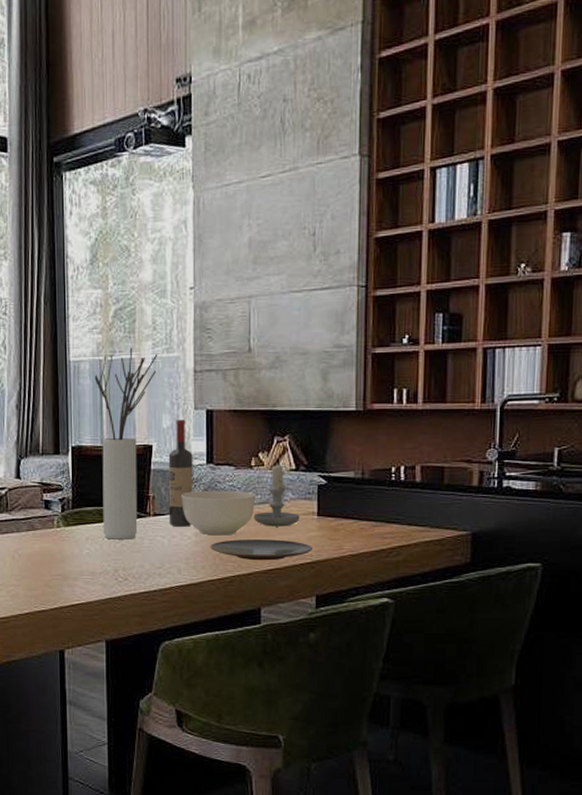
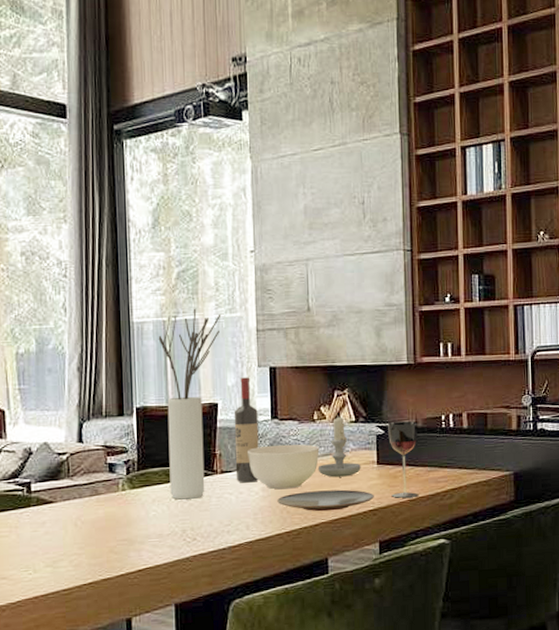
wineglass: none [331,471,364,552] -> present [388,420,419,498]

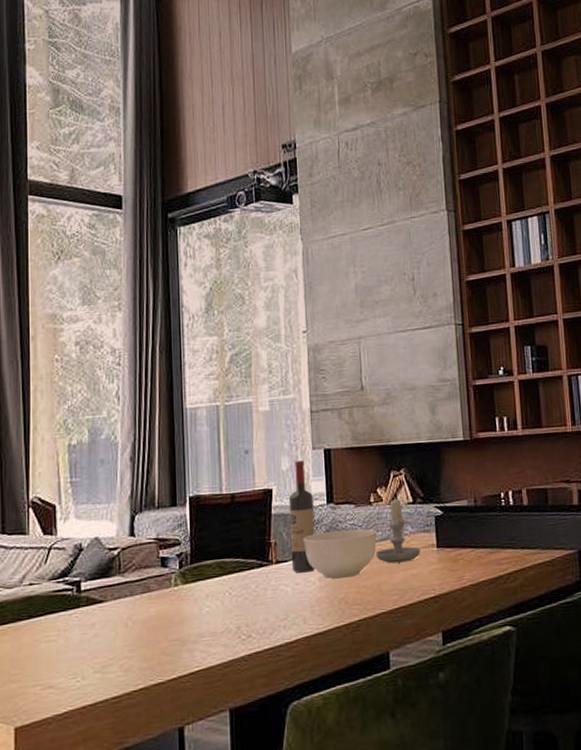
vase: present [158,308,221,500] -> none [212,391,275,594]
plate: present [277,489,374,512] -> none [335,576,435,601]
wineglass: present [388,420,419,498] -> none [446,500,481,583]

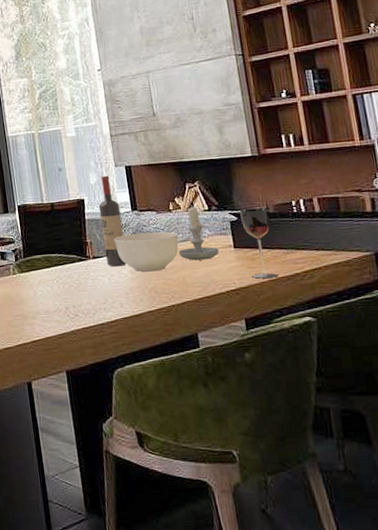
wineglass: none [446,500,481,583] -> present [240,207,279,279]

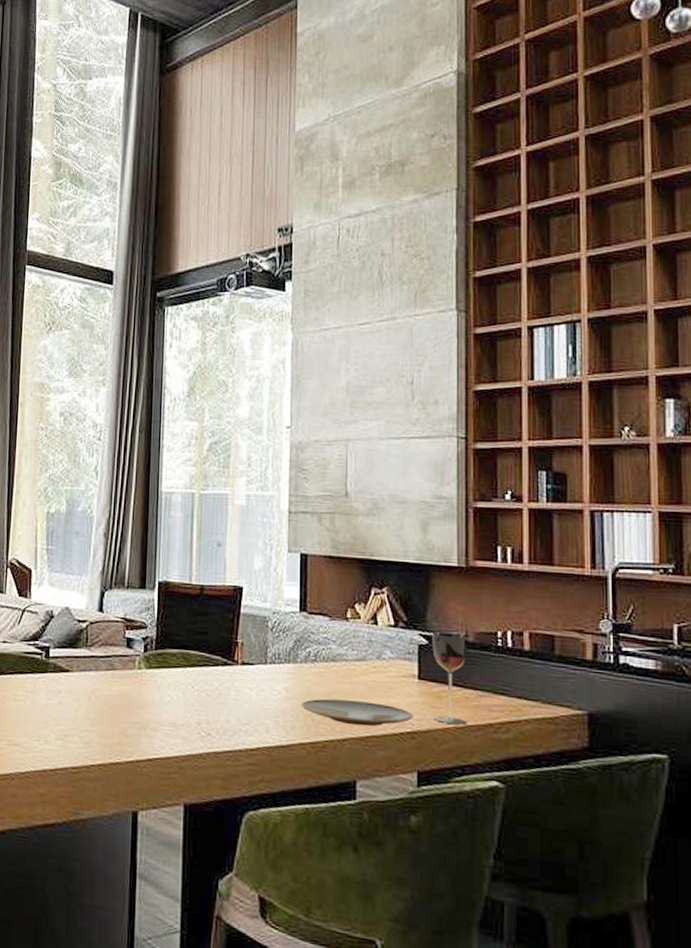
wine bottle: present [98,176,127,267] -> none [257,561,285,680]
bowl: present [113,231,179,272] -> none [271,640,352,693]
plate: none [145,271,235,292] -> present [301,698,413,727]
candle: present [178,205,219,261] -> none [349,616,399,689]

